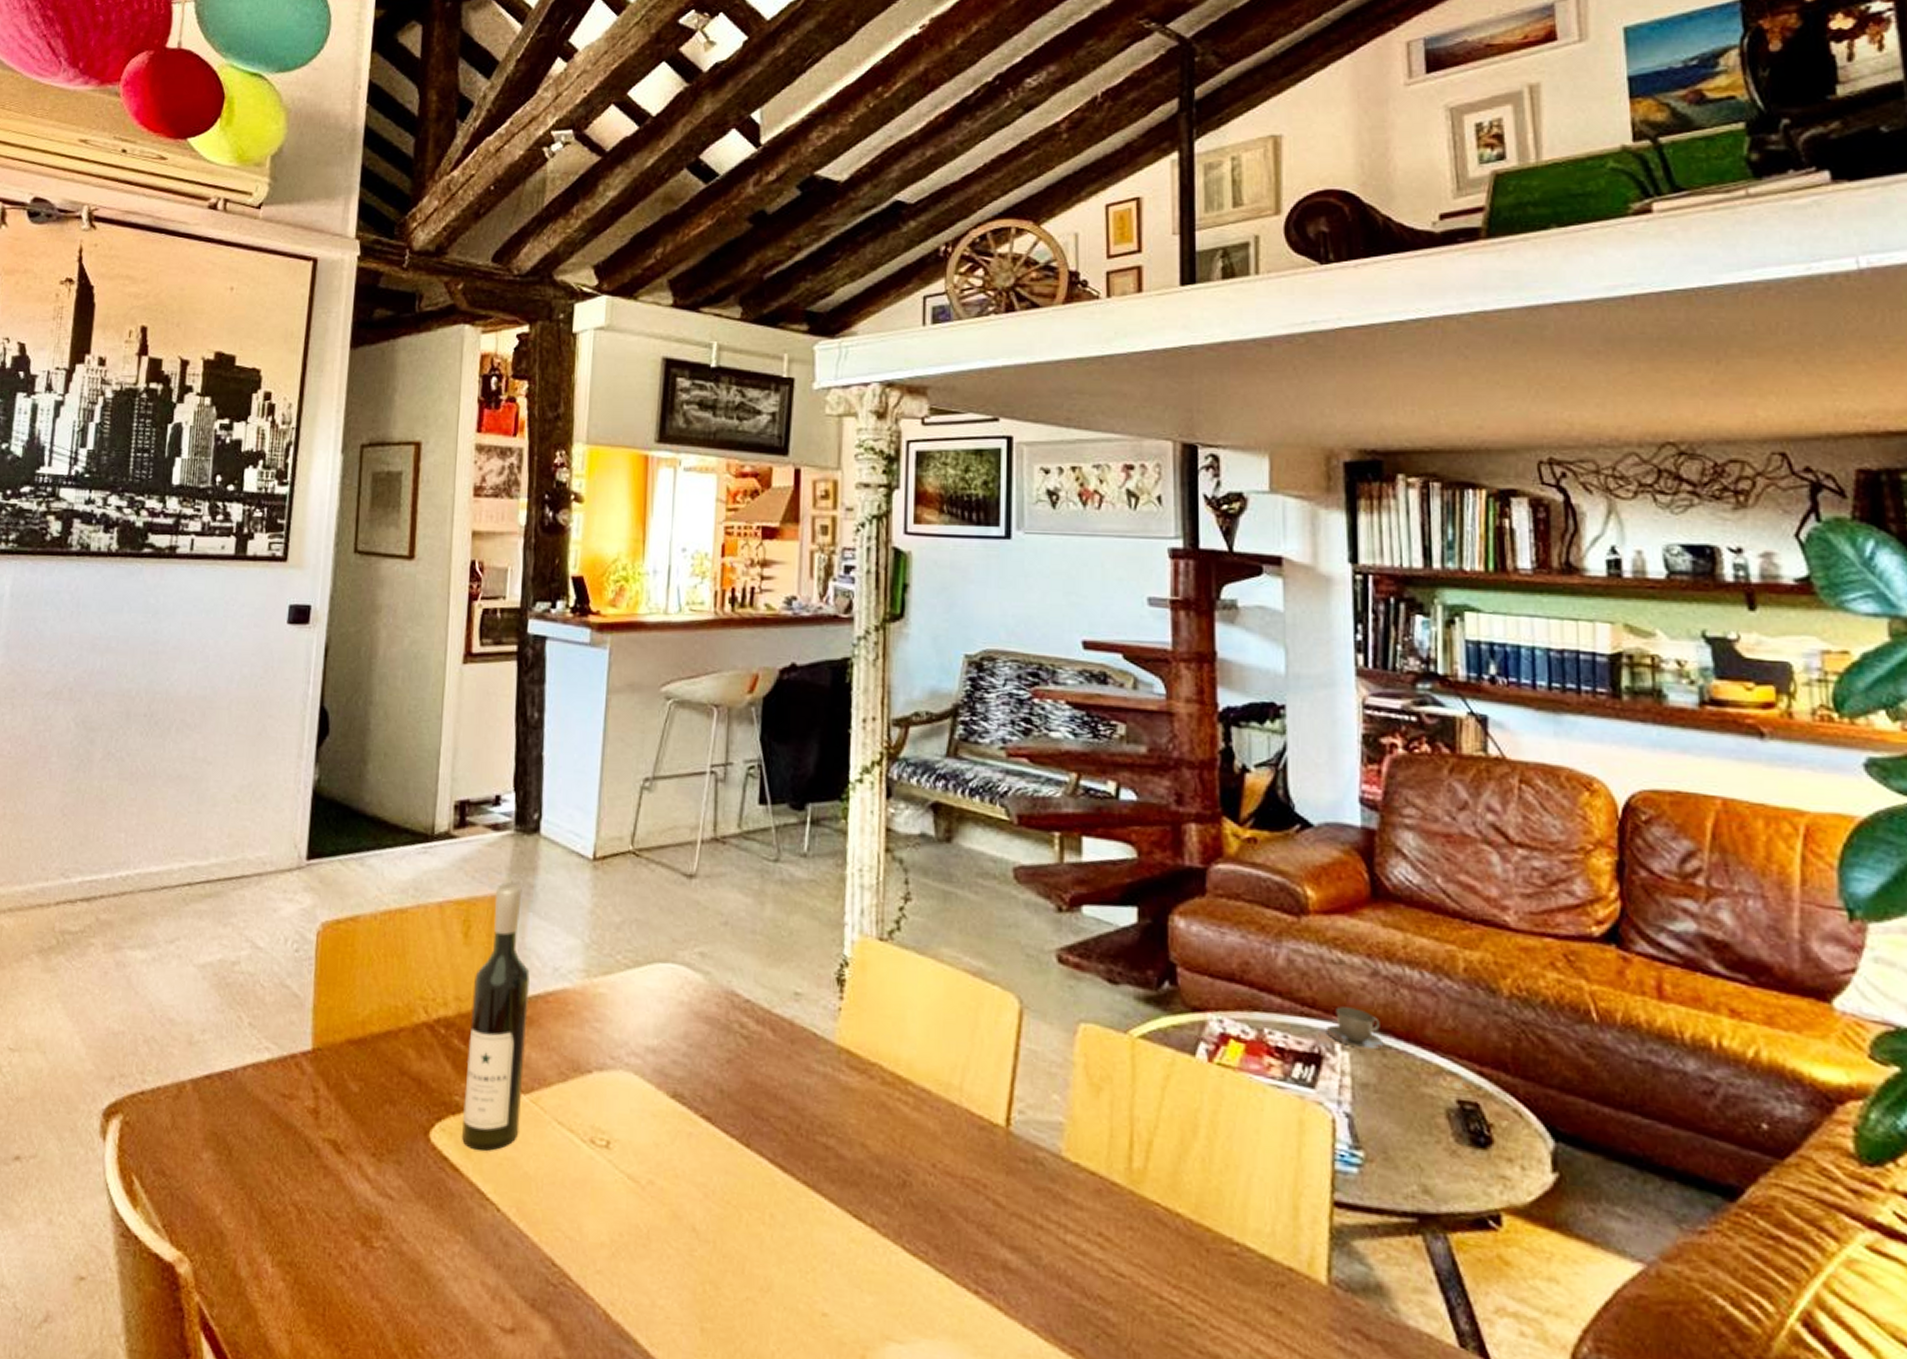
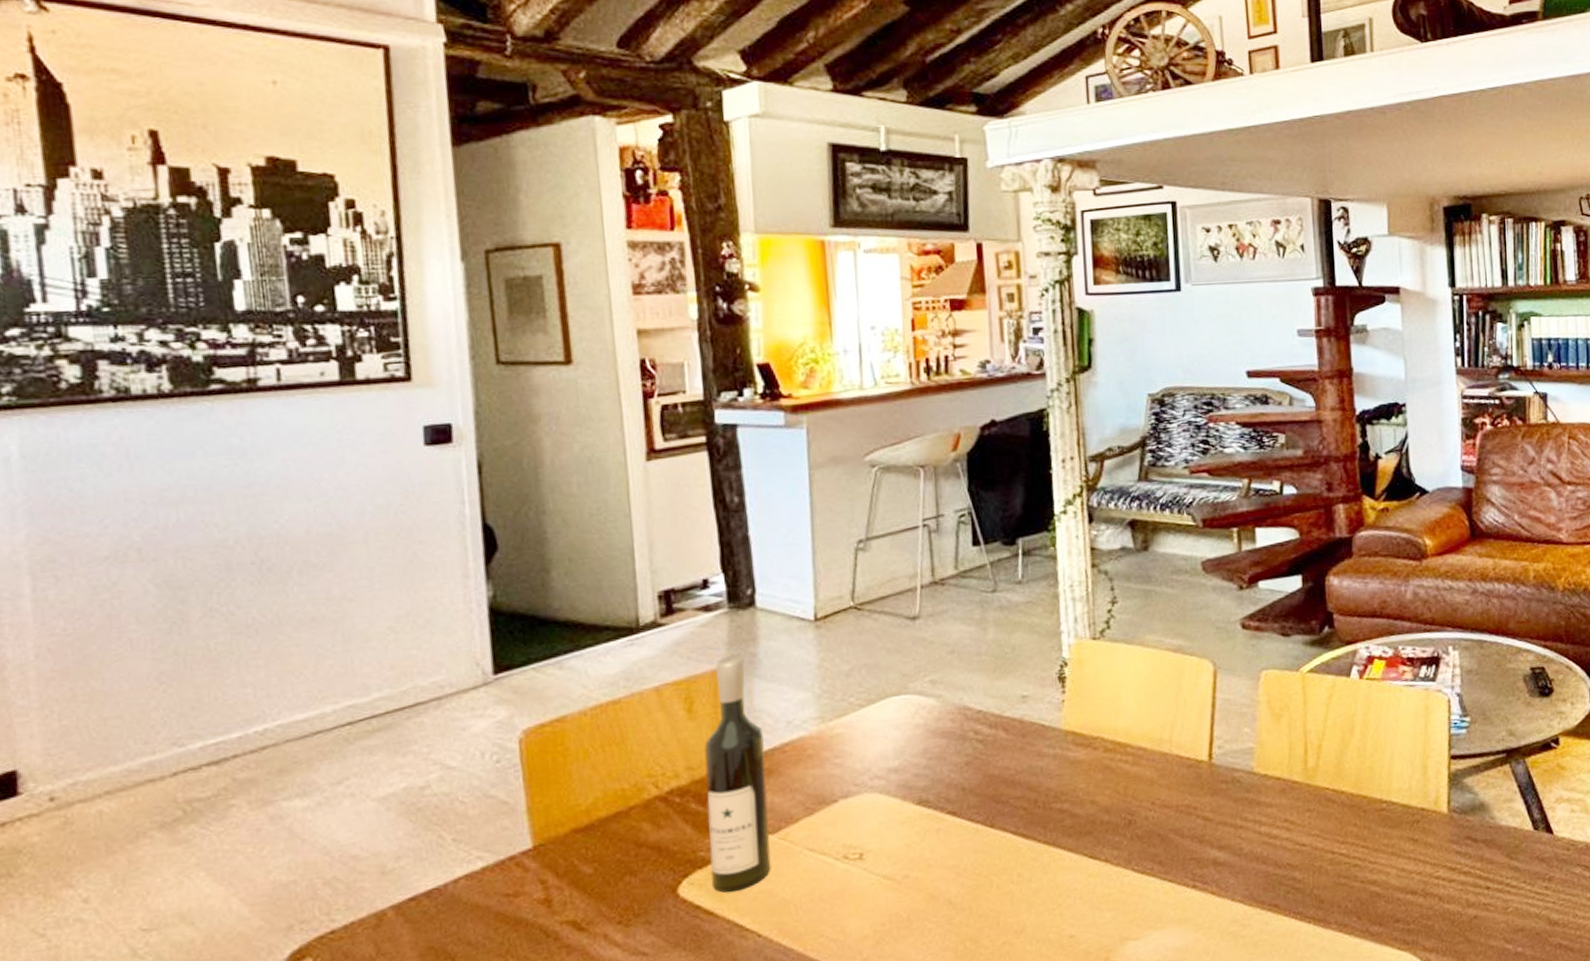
teacup: present [1327,1006,1384,1050] -> none [1443,618,1482,647]

